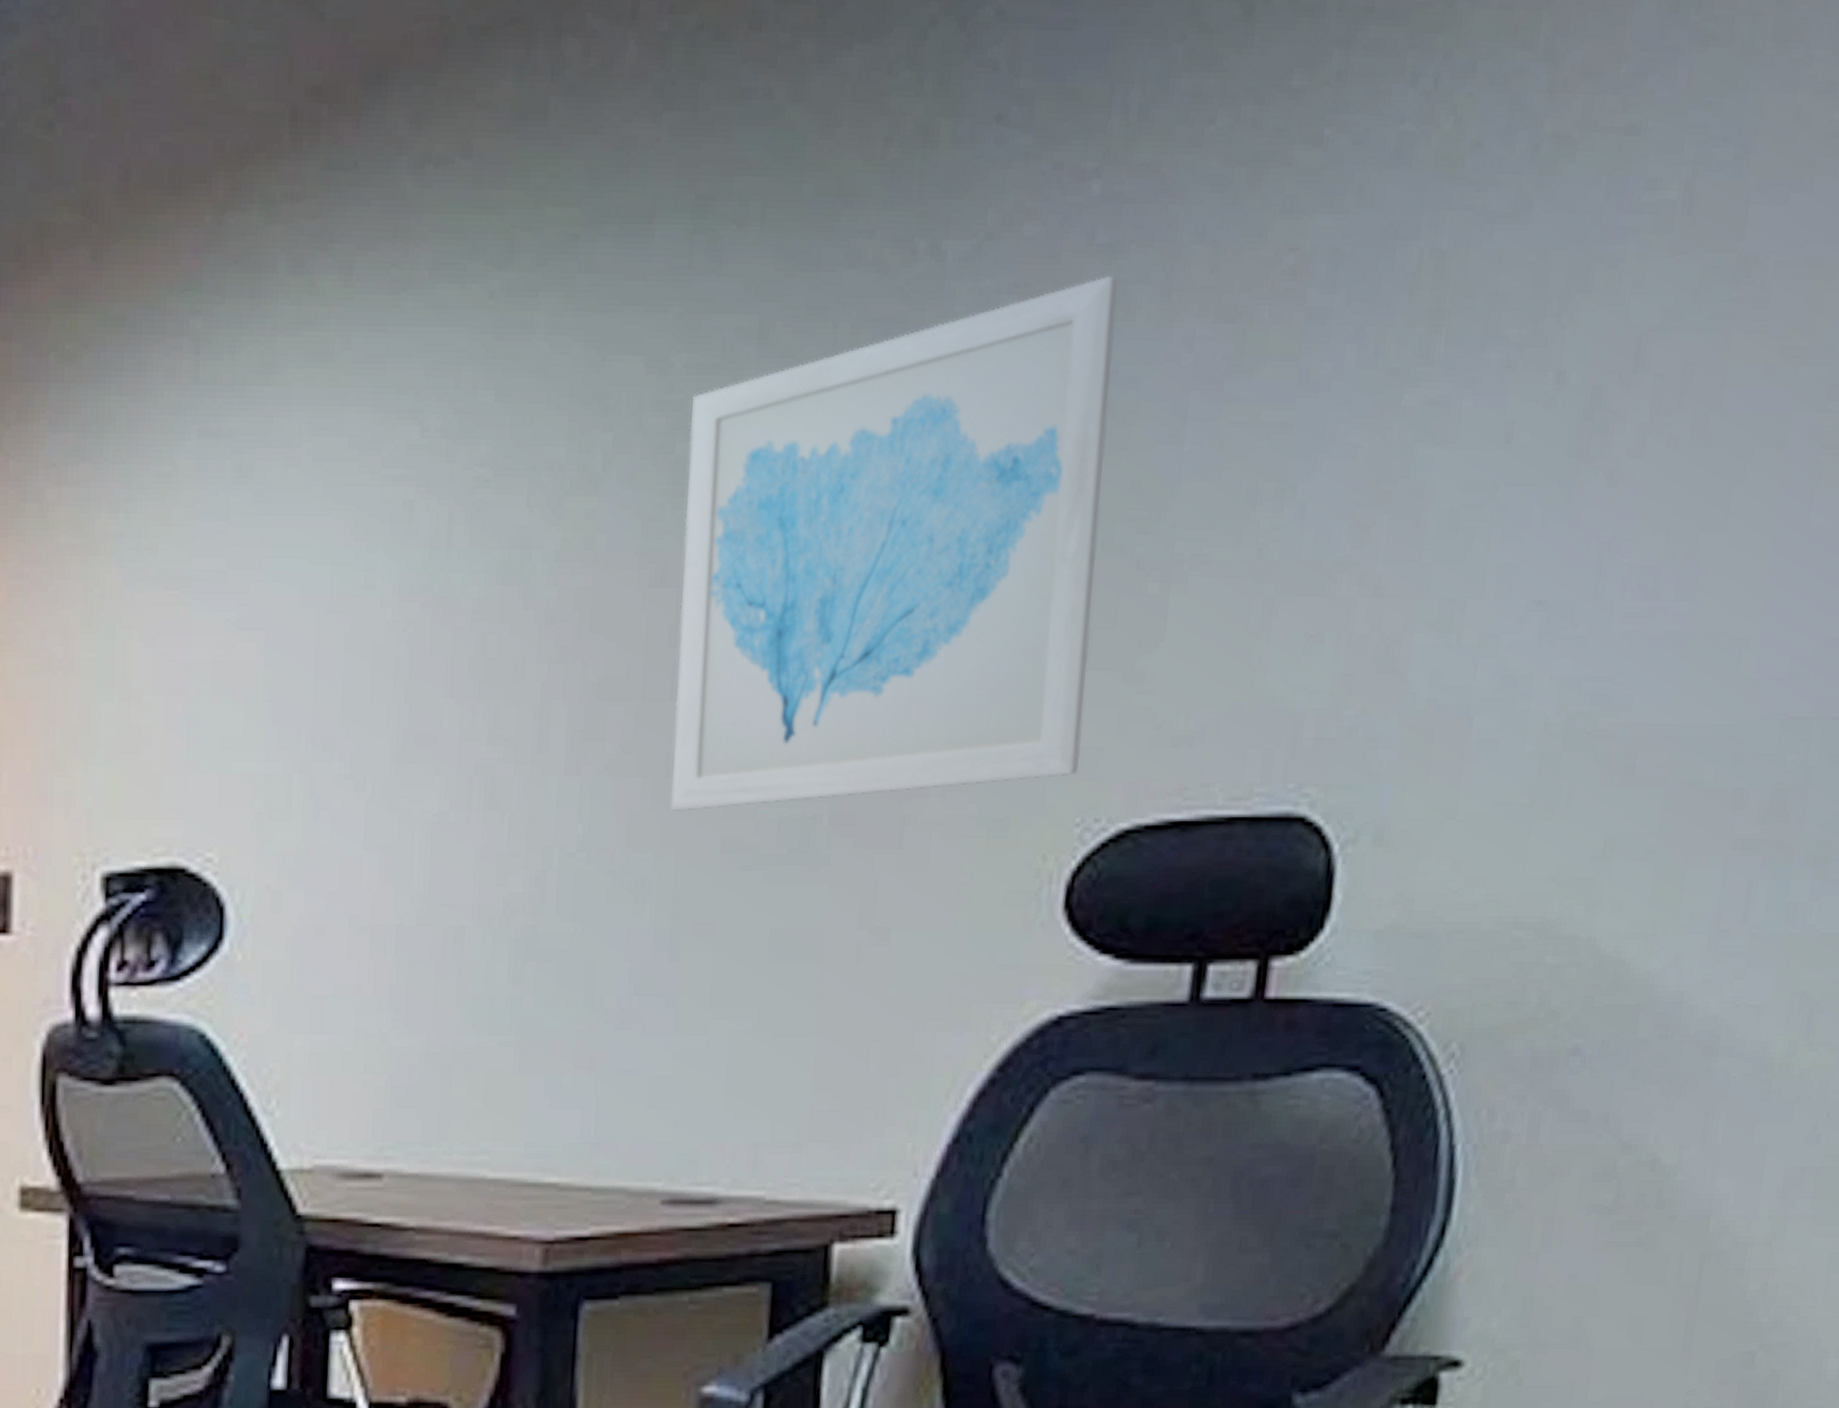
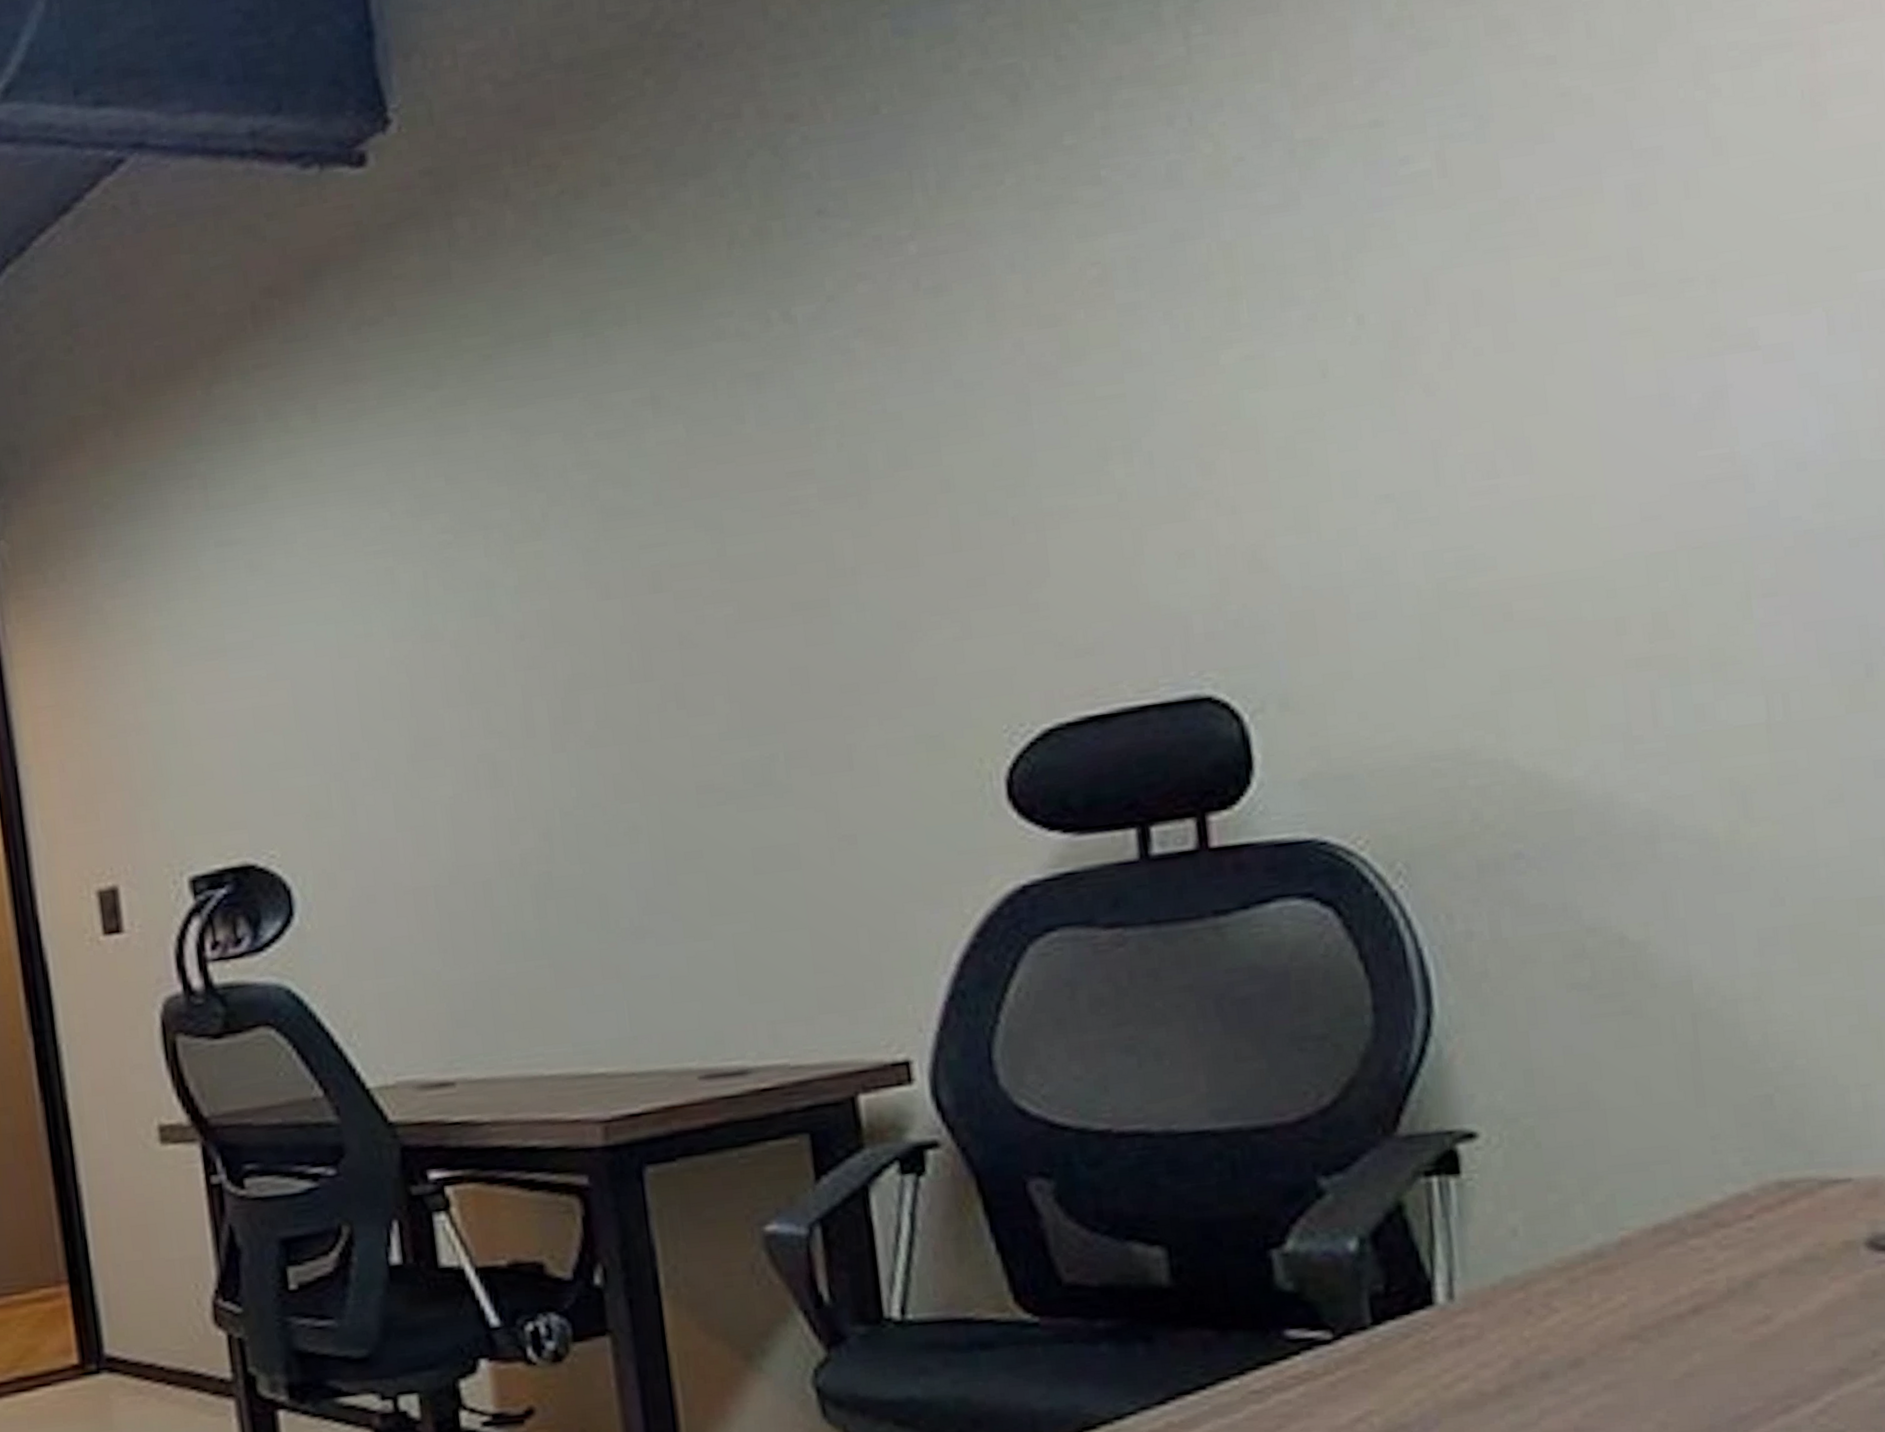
wall art: present [671,275,1119,811] -> none [606,308,996,768]

